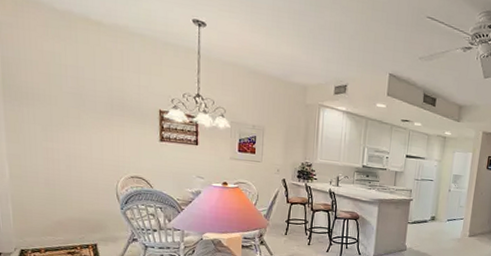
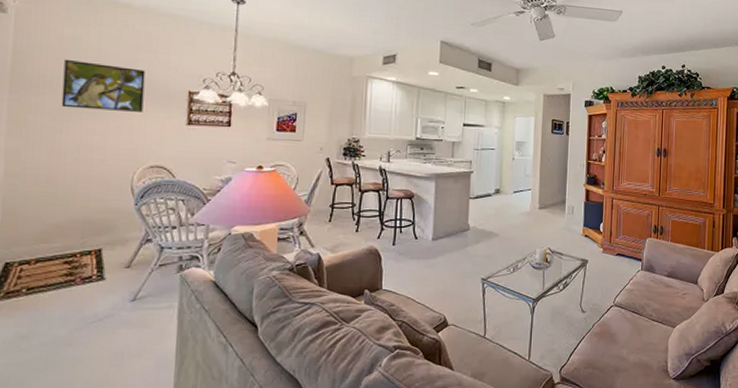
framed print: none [47,73,120,127] -> present [61,59,146,112]

